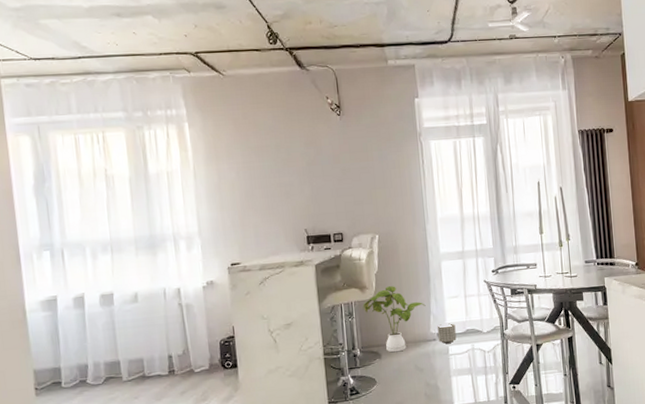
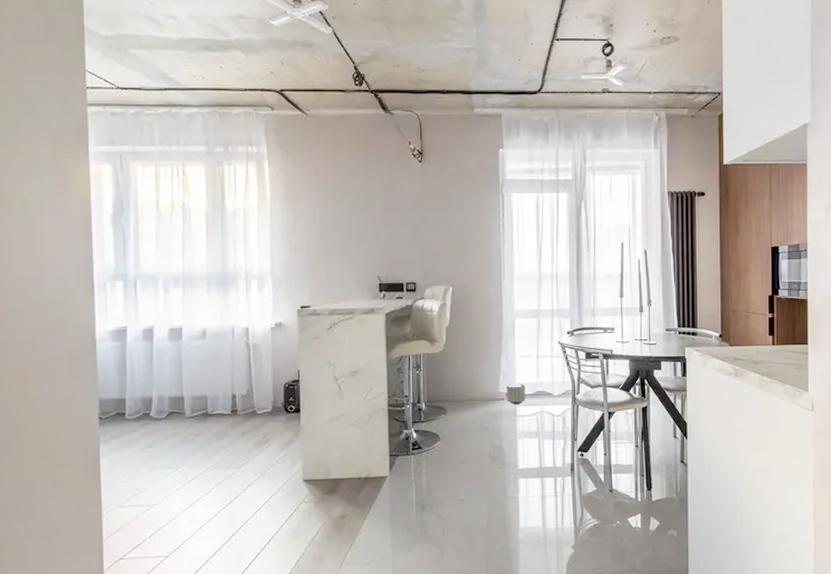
house plant: present [362,286,426,353] -> none [431,341,496,409]

